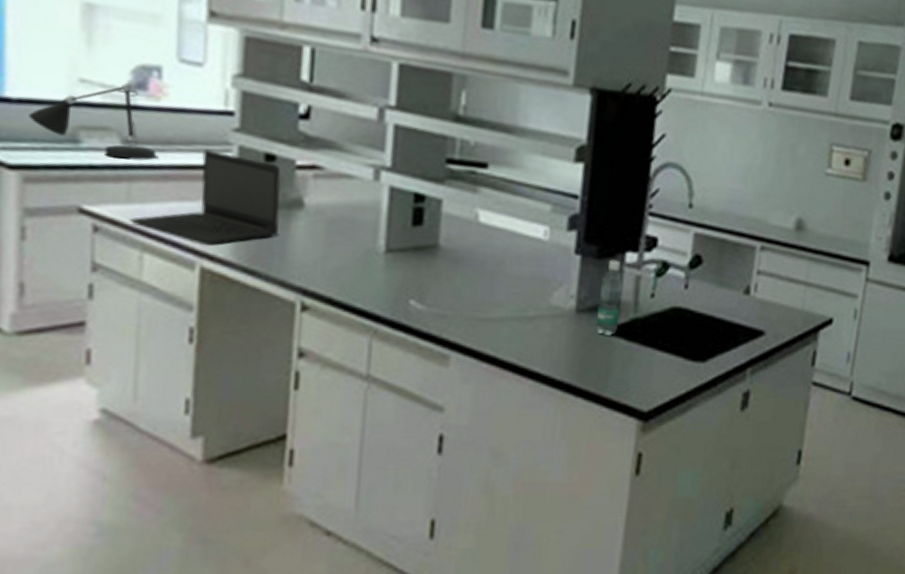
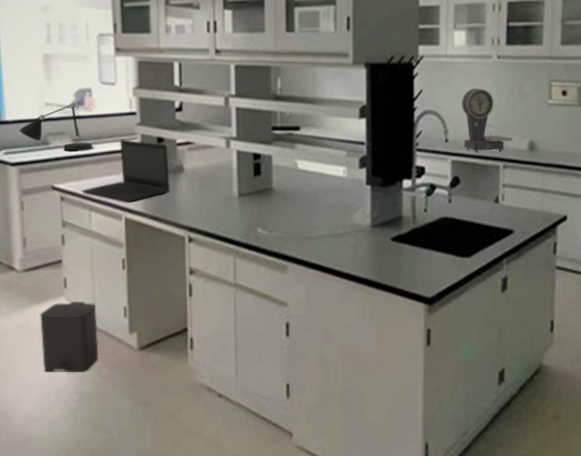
pedal bin: none [36,385,140,493] -> present [40,300,99,373]
bottle: present [595,259,623,336] -> none [386,186,403,243]
scale: none [712,141,776,228] -> present [462,88,512,153]

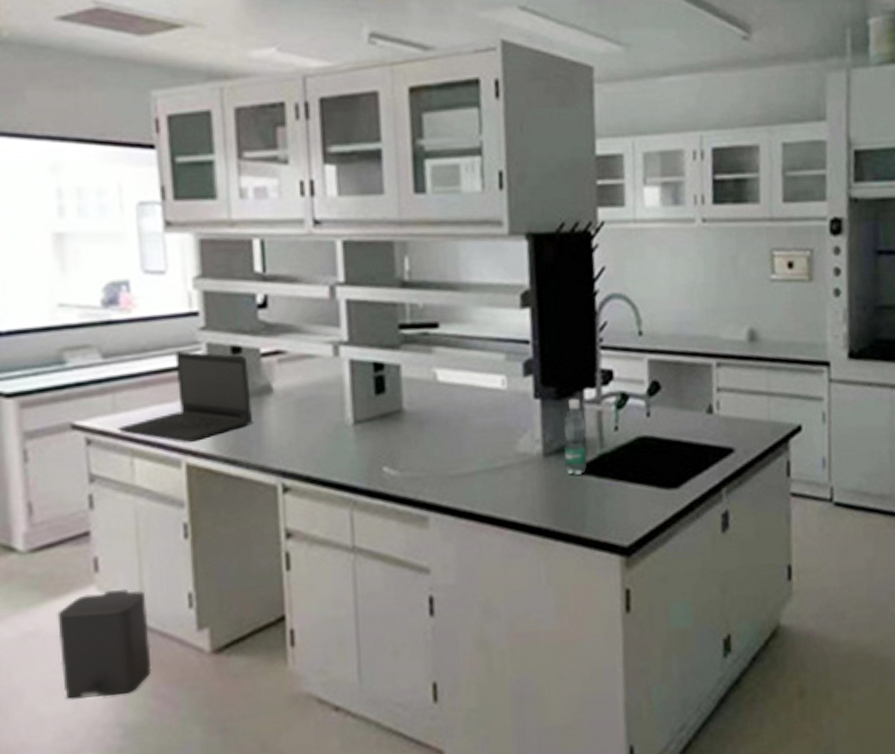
desk lamp: present [19,102,94,152] -> none [18,301,136,373]
bottle: none [386,186,403,243] -> present [563,398,588,475]
scale: present [462,88,512,153] -> none [658,262,727,348]

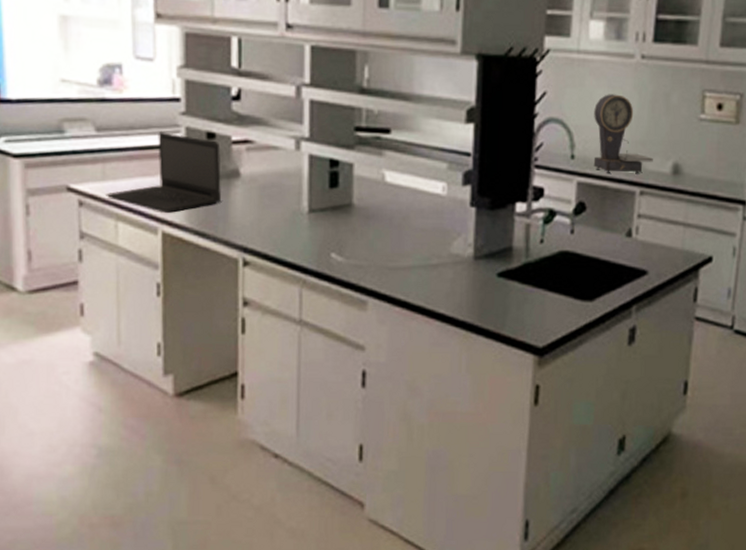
pedal bin: present [57,588,152,699] -> none [48,332,124,422]
bottle: present [563,398,588,475] -> none [491,210,514,279]
scale: none [658,262,727,348] -> present [593,94,653,175]

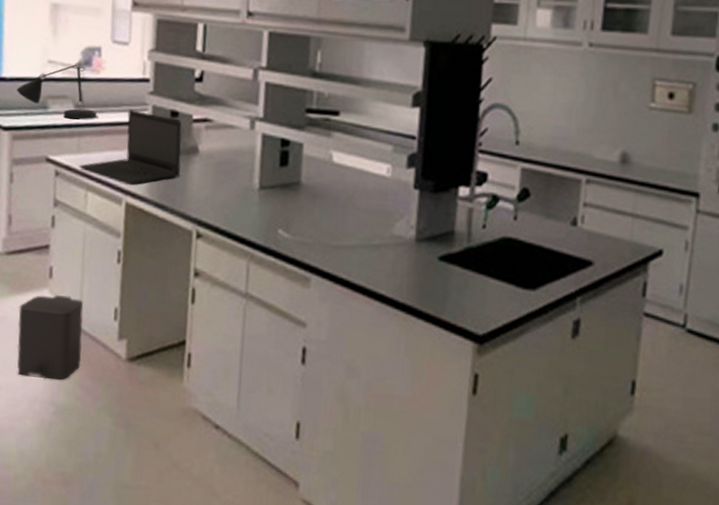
desk lamp: none [25,80,124,144] -> present [16,62,98,120]
pedal bin: none [48,332,124,422] -> present [17,295,84,380]
scale: present [593,94,653,175] -> none [538,81,600,162]

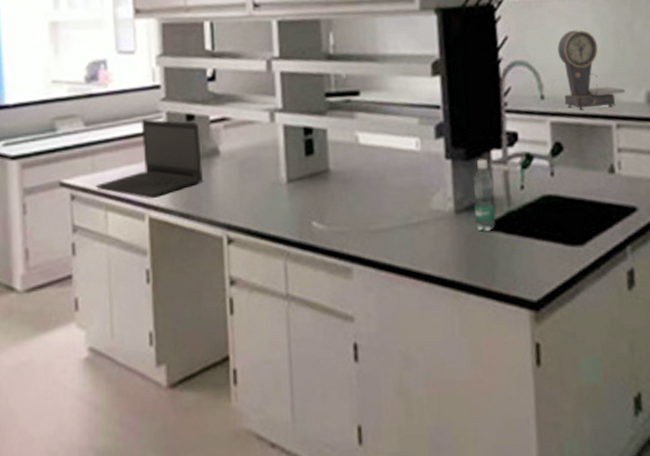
desk lamp: present [16,62,98,120] -> none [21,78,111,138]
pedal bin: present [17,295,84,380] -> none [45,326,119,423]
bottle: none [433,193,457,263] -> present [472,159,496,231]
scale: none [538,81,600,162] -> present [557,30,625,111]

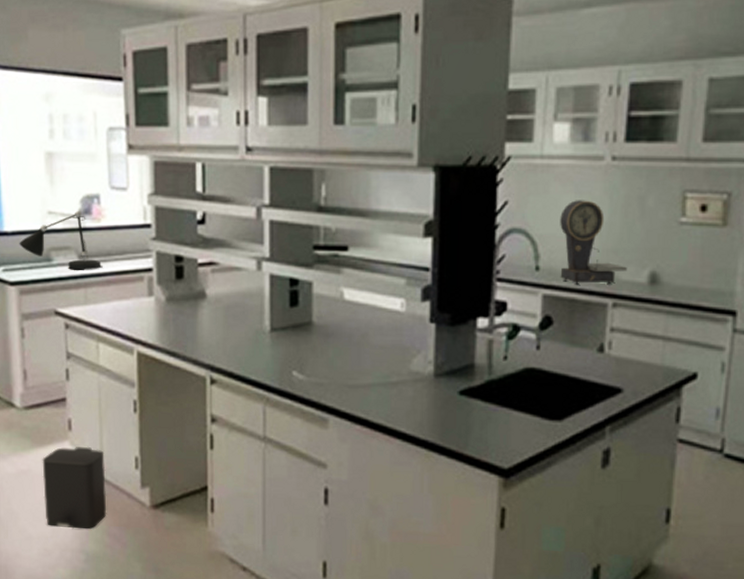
desk lamp: none [21,78,111,138] -> present [19,211,103,270]
pedal bin: none [45,326,119,423] -> present [42,446,107,529]
laptop: present [95,118,203,198] -> none [88,256,189,334]
bottle: present [472,159,496,231] -> none [453,325,476,397]

